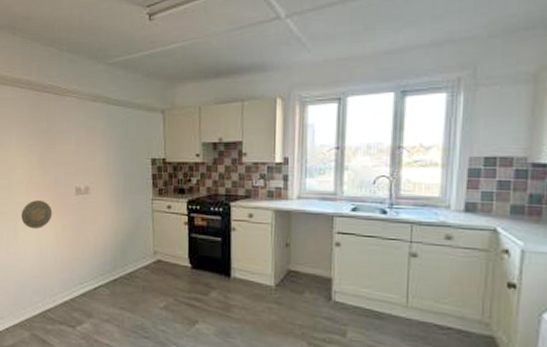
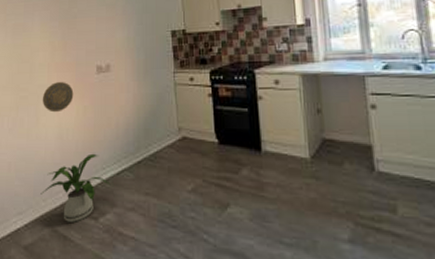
house plant: none [20,269,88,329] -> present [40,153,111,222]

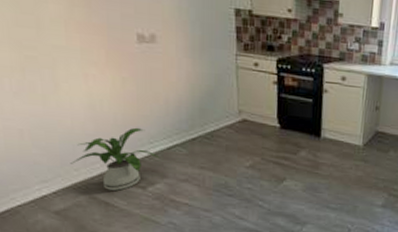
decorative plate: present [42,81,74,113] -> none [60,44,107,81]

